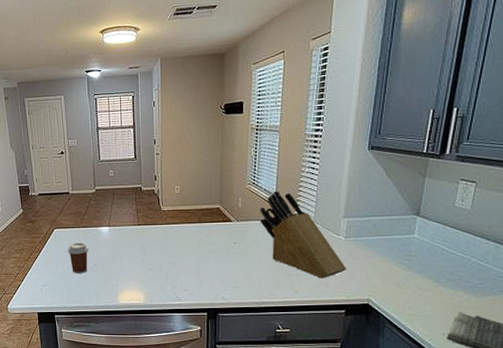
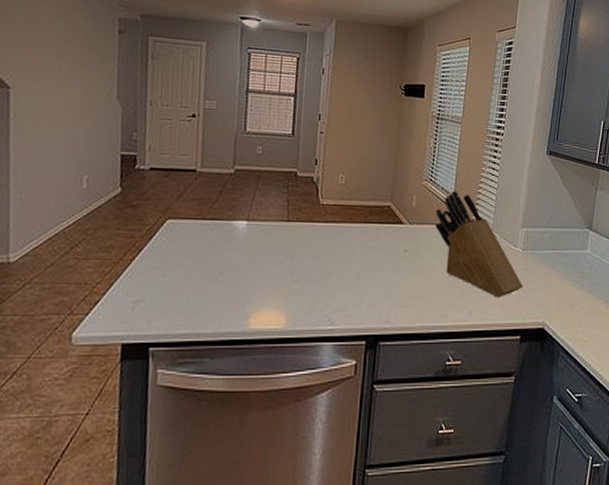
coffee cup: present [68,242,89,274] -> none [183,240,215,285]

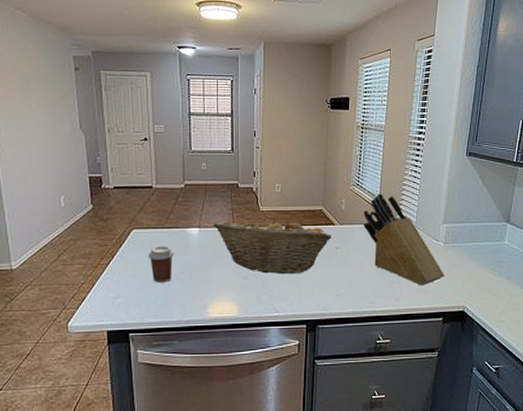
coffee cup: none [183,240,215,285] -> present [148,246,174,283]
fruit basket: none [263,213,400,279] -> present [212,218,332,274]

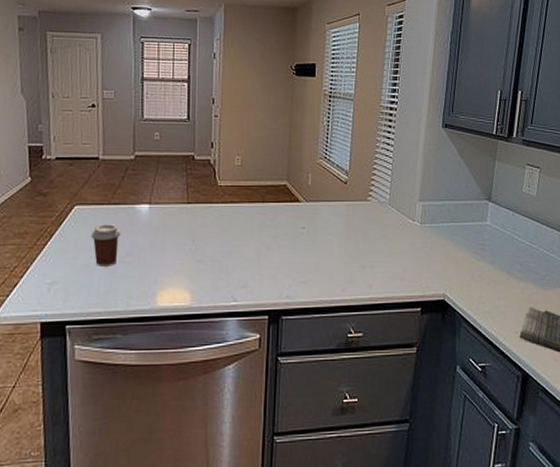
fruit basket: present [212,218,332,274] -> none [164,194,297,257]
knife block: present [363,193,444,286] -> none [331,167,422,271]

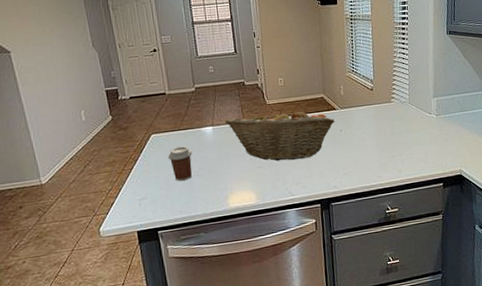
fruit basket: none [164,194,297,257] -> present [224,109,335,161]

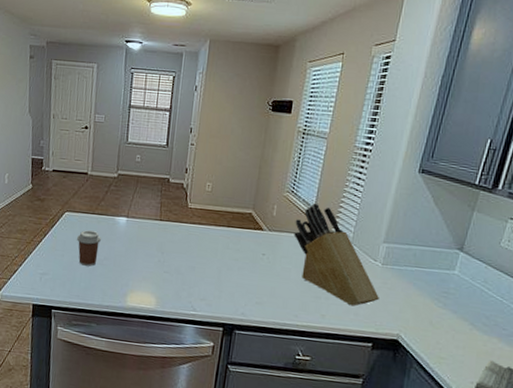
fruit basket: present [224,109,335,161] -> none [140,213,259,275]
knife block: none [360,76,440,156] -> present [294,202,379,307]

